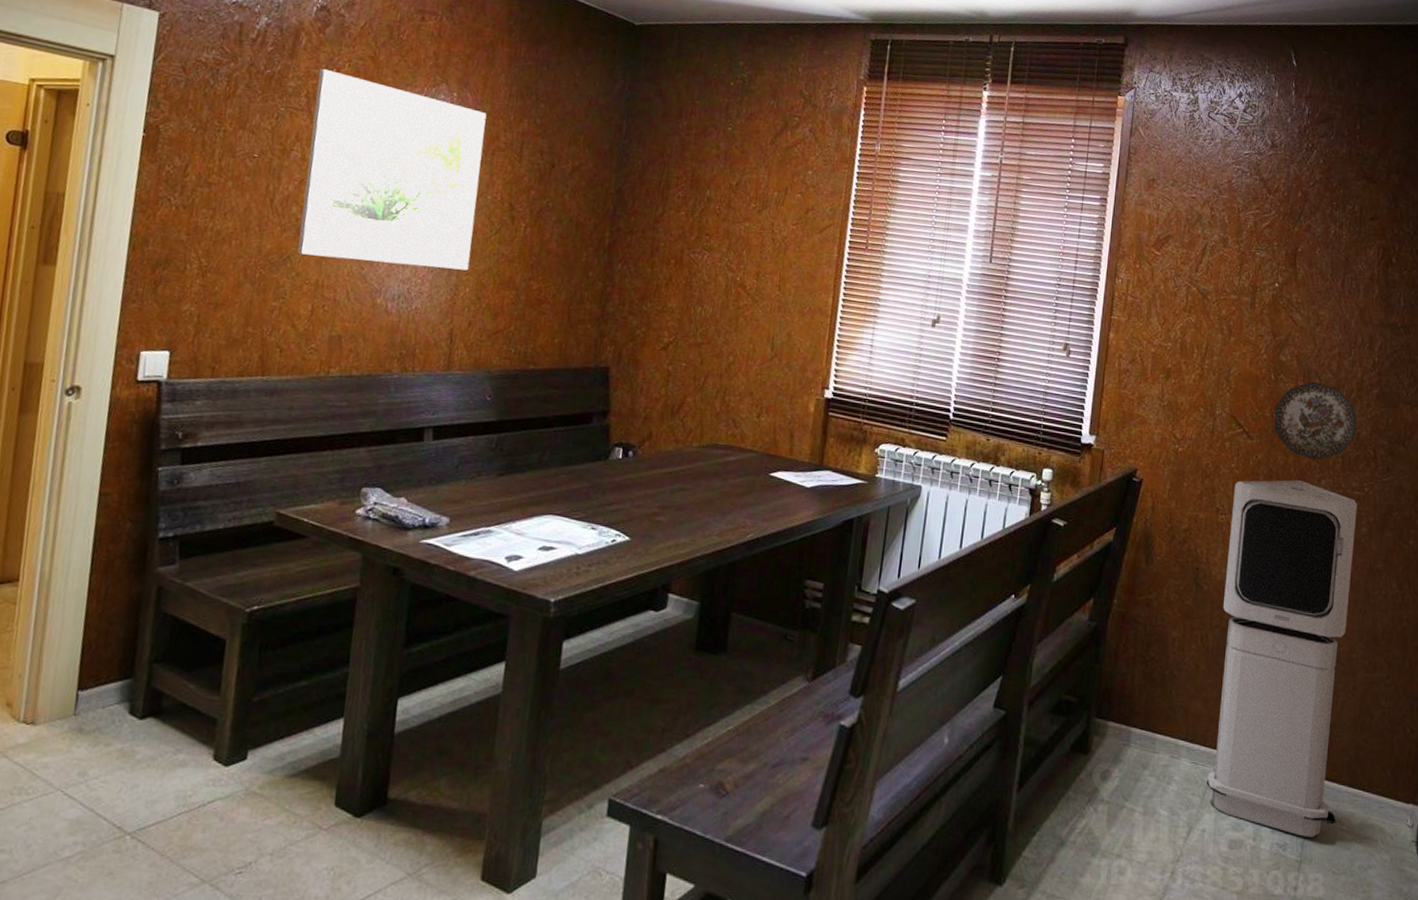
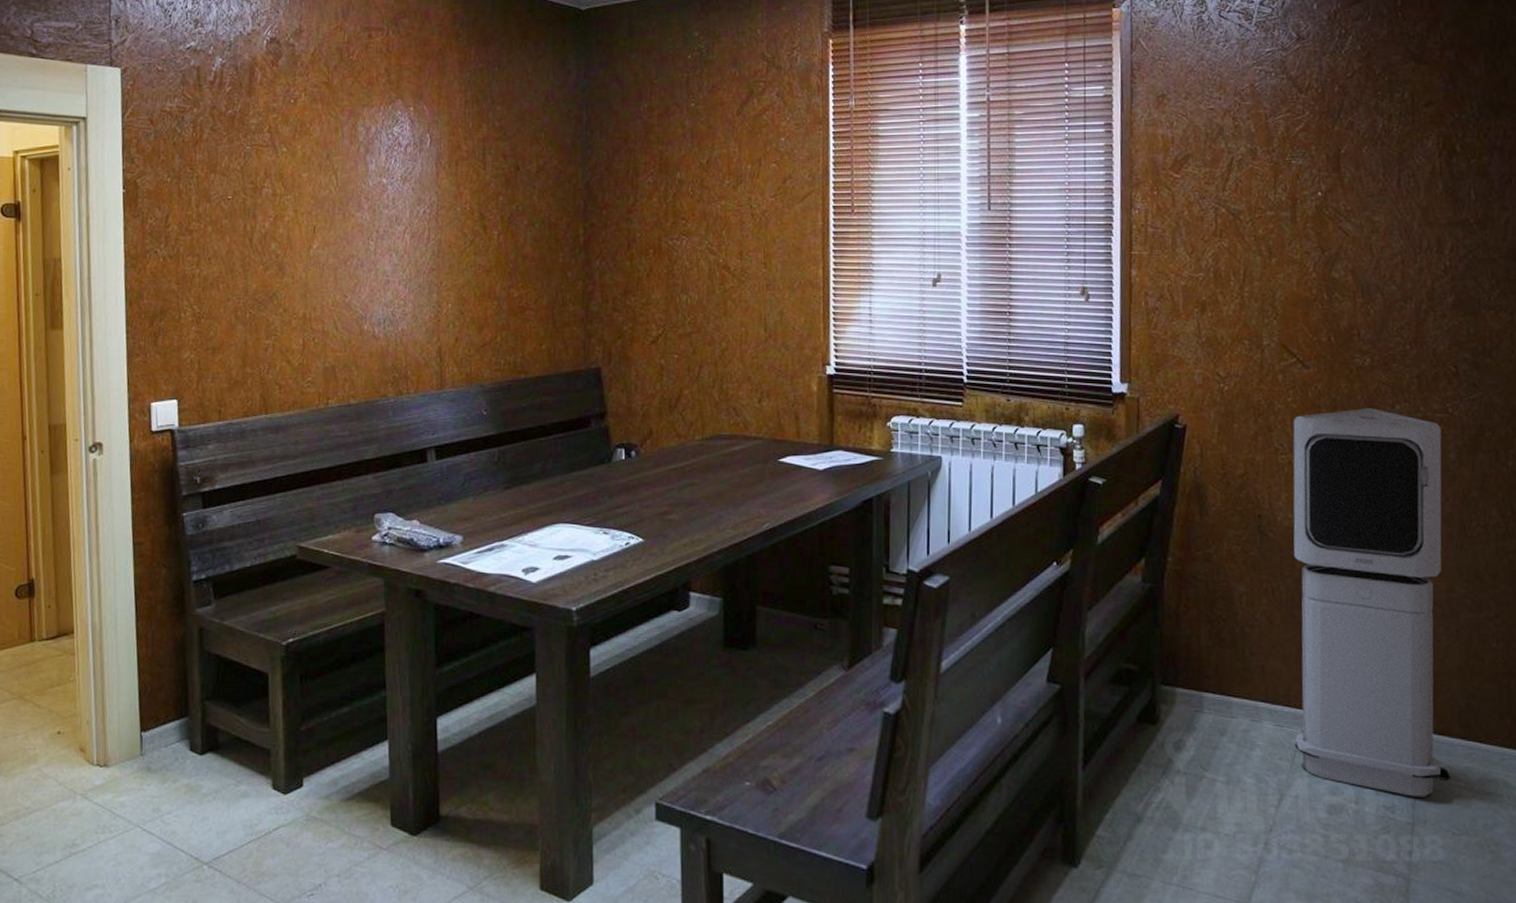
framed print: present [297,68,487,271] -> none [277,101,448,290]
decorative plate: present [1274,381,1357,460] -> none [1331,297,1432,383]

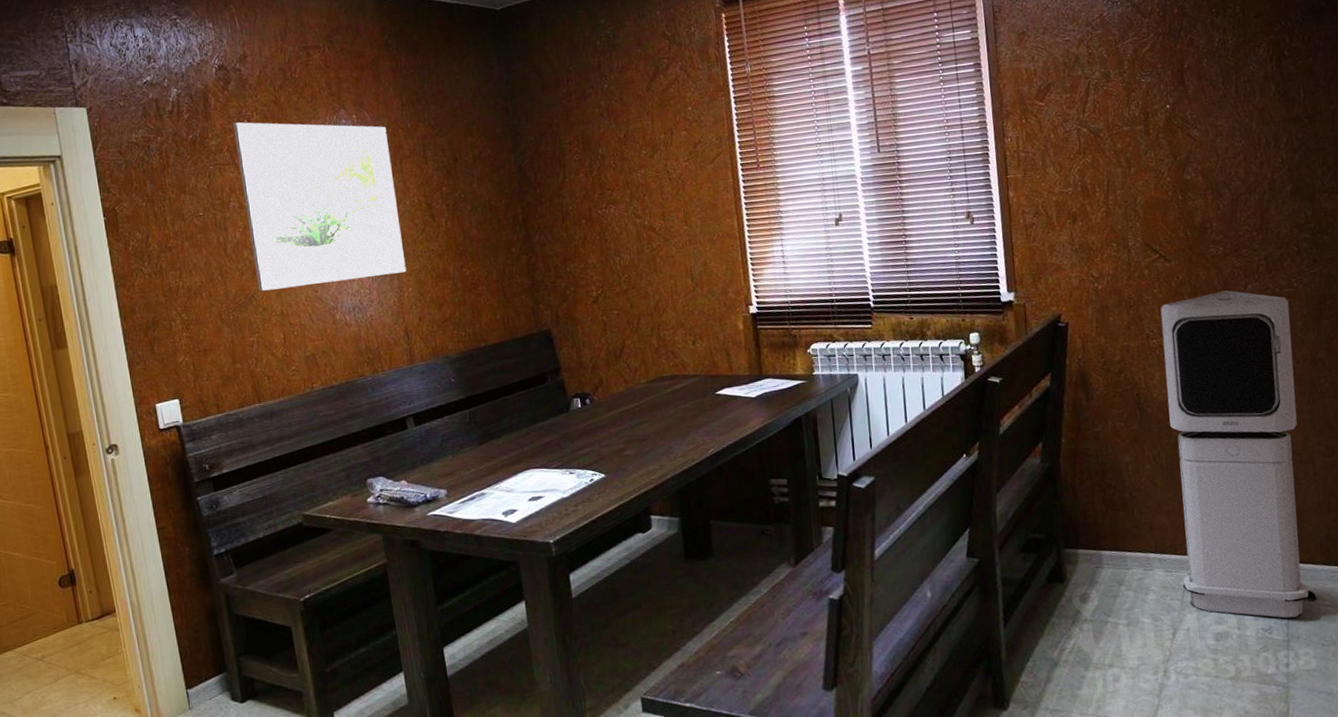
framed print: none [277,101,448,290] -> present [233,122,407,291]

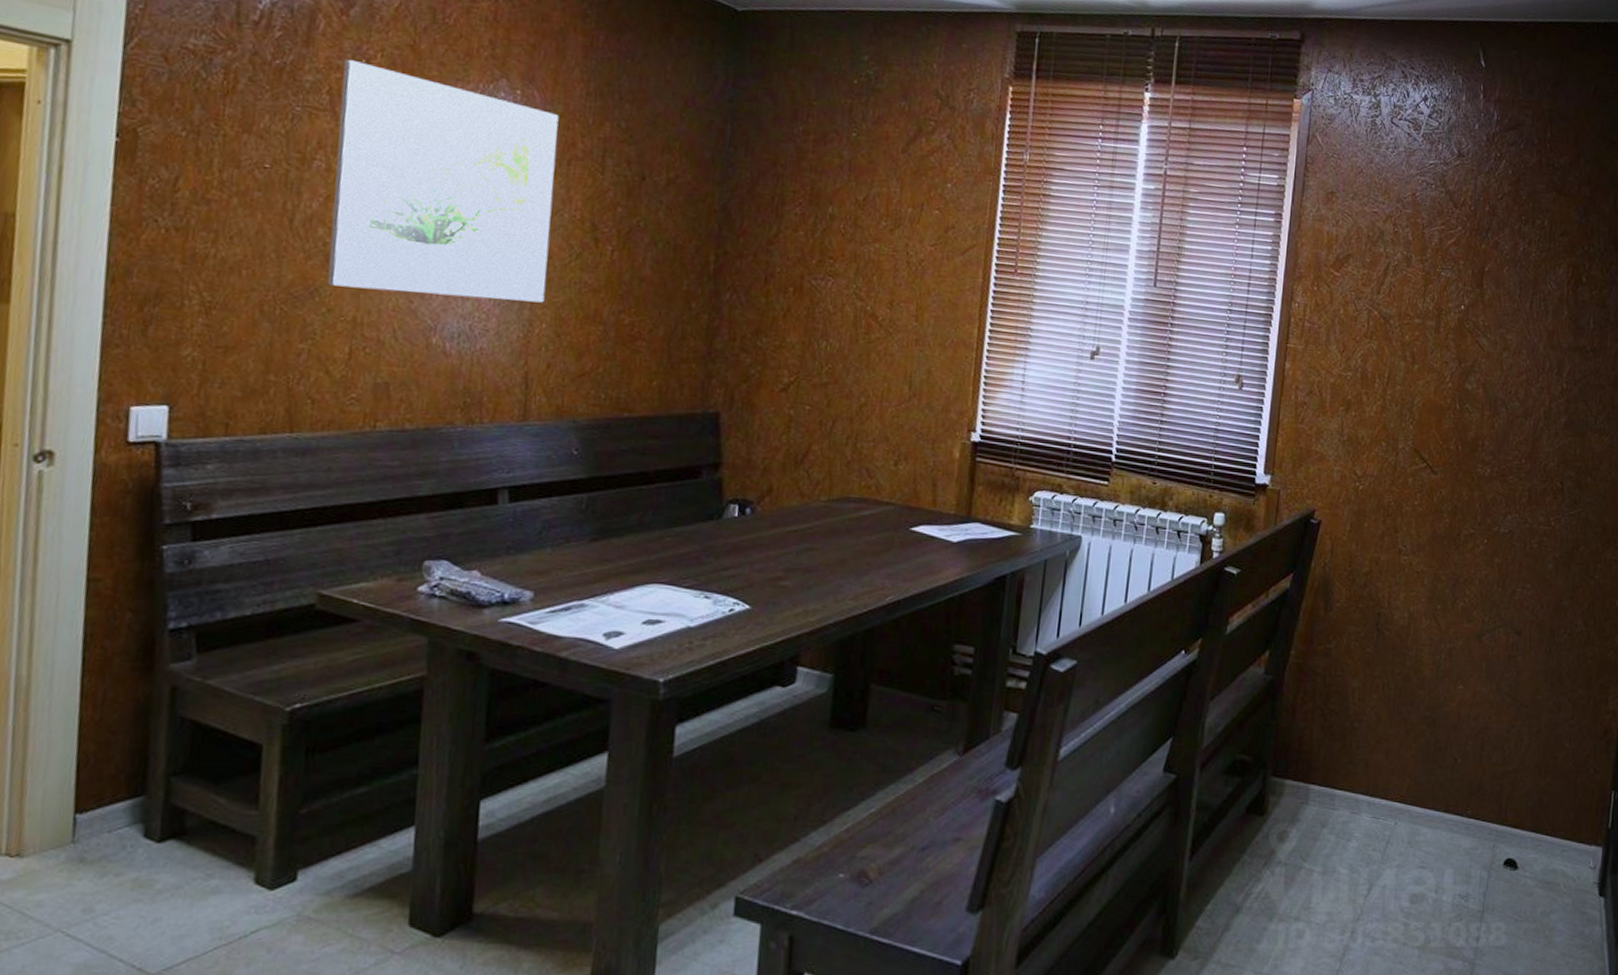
air purifier: present [1160,290,1309,618] -> none [1387,516,1544,886]

